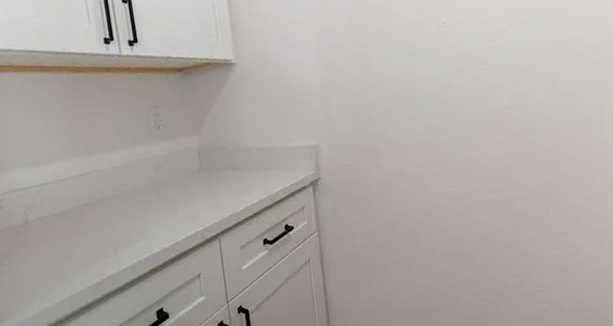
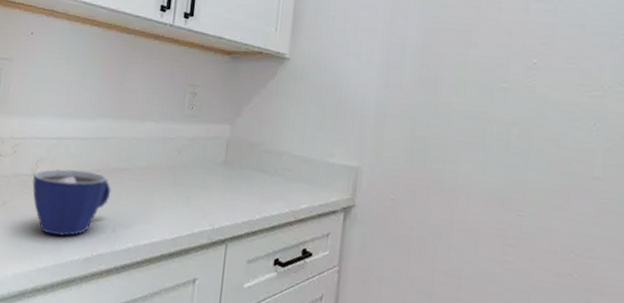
cup: none [26,206,104,272] -> present [32,168,111,237]

